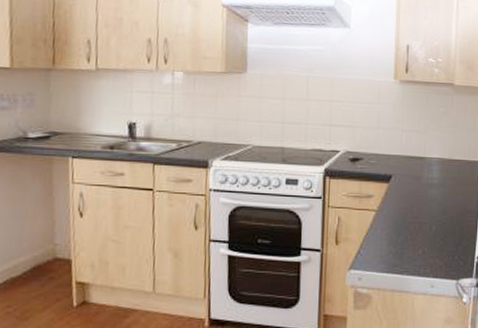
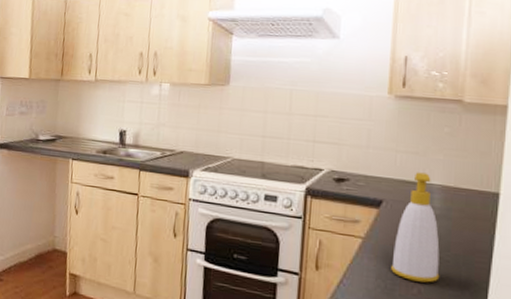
soap bottle: none [400,148,439,244] -> present [391,172,440,283]

